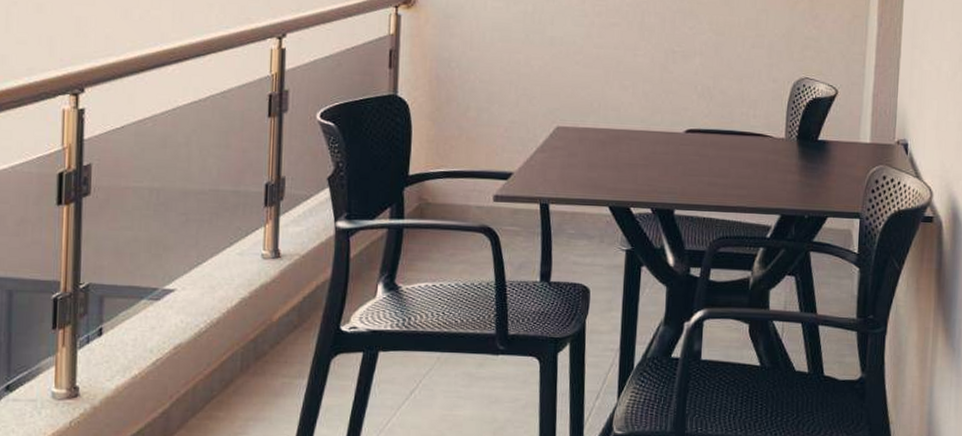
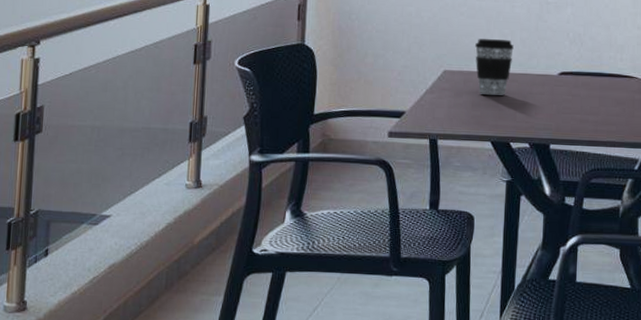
coffee cup: none [591,91,635,155] -> present [474,39,514,95]

